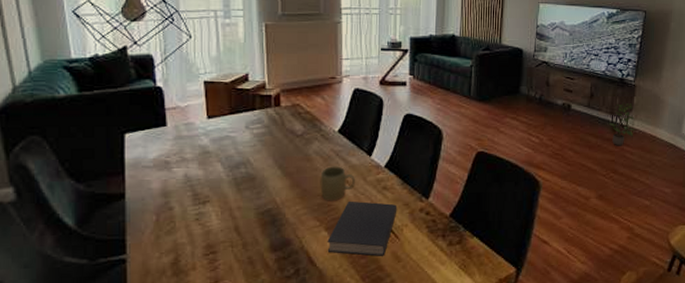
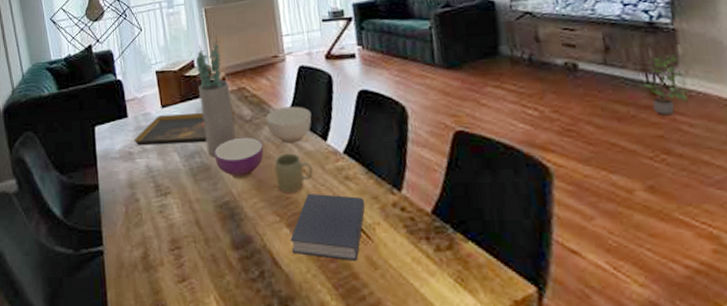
decorative tray: none [172,125,287,155] -> present [133,111,236,146]
vase: none [250,51,286,168] -> present [195,34,236,158]
bowl: none [260,150,311,189] -> present [213,137,264,179]
bowl: none [316,124,361,157] -> present [265,106,312,143]

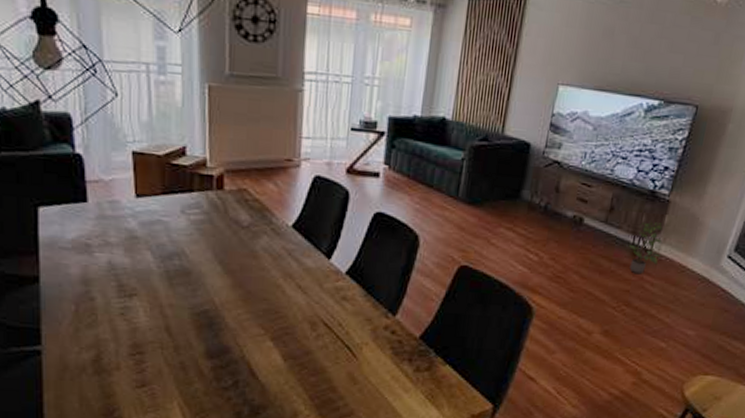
decorative tray: present [133,111,236,146] -> none [93,206,231,243]
vase: present [195,34,236,158] -> none [186,120,229,262]
bowl: present [213,137,264,179] -> none [197,243,258,288]
bowl: present [265,106,312,143] -> none [266,217,319,257]
mug: present [274,153,313,193] -> none [267,267,309,308]
book: present [290,193,366,261] -> none [272,309,358,376]

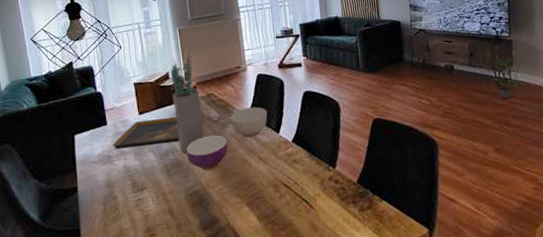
decorative tray: none [93,206,231,243] -> present [112,114,205,150]
vase: none [186,120,229,262] -> present [170,50,205,154]
bowl: none [197,243,258,288] -> present [185,134,228,171]
bowl: none [266,217,319,257] -> present [230,106,268,137]

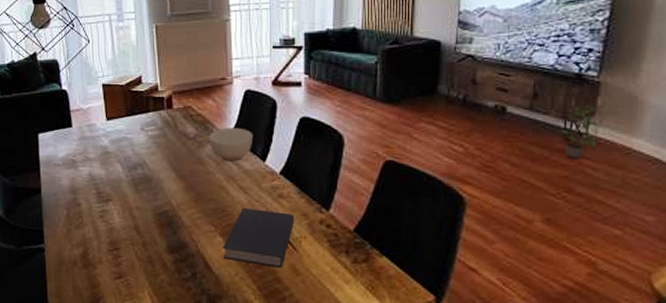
decorative tray: present [112,114,205,150] -> none [77,127,180,156]
vase: present [170,50,205,154] -> none [143,52,179,170]
bowl: present [185,134,228,171] -> none [156,153,204,191]
book: none [249,175,309,227] -> present [223,207,295,268]

